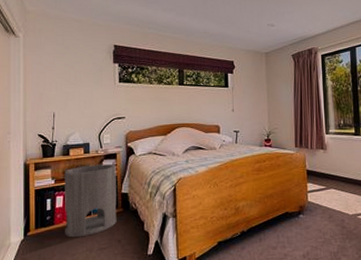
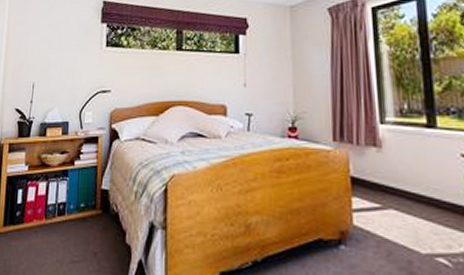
cylinder: present [64,162,117,238] -> none [34,147,97,243]

